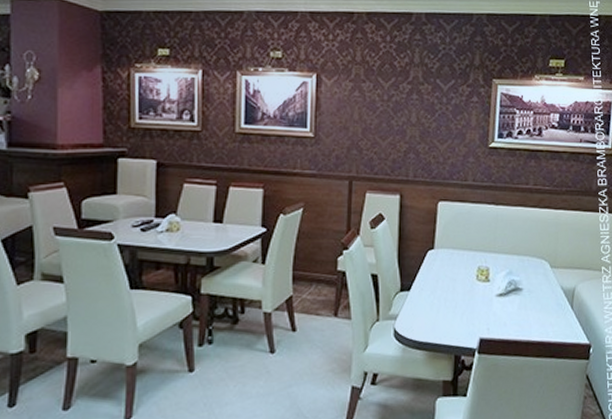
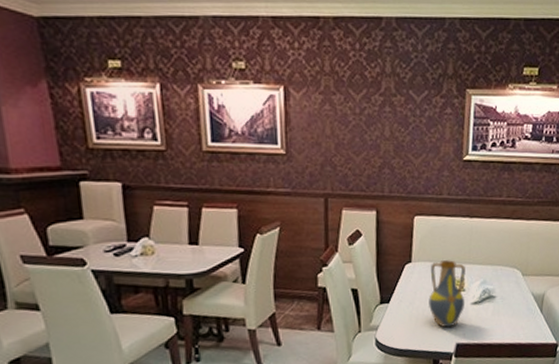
vase: none [451,248,490,321] -> present [429,260,466,328]

